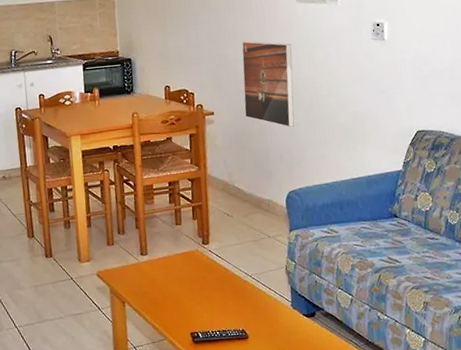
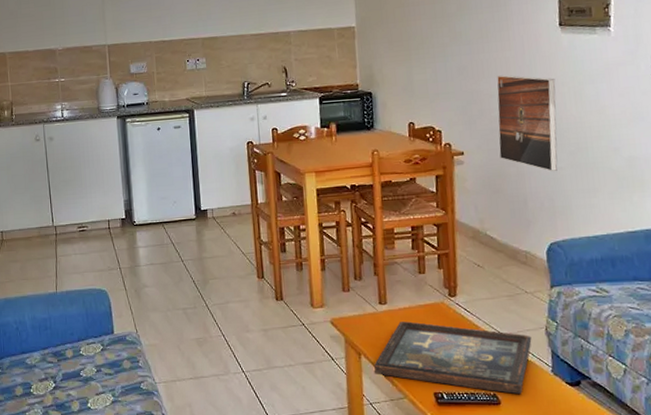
decorative tray: none [137,269,274,329] -> present [373,321,532,395]

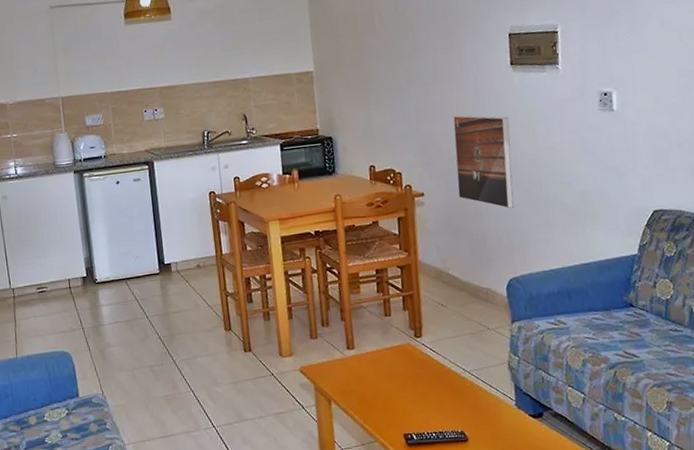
decorative tray: present [373,321,532,395] -> none [344,365,496,430]

